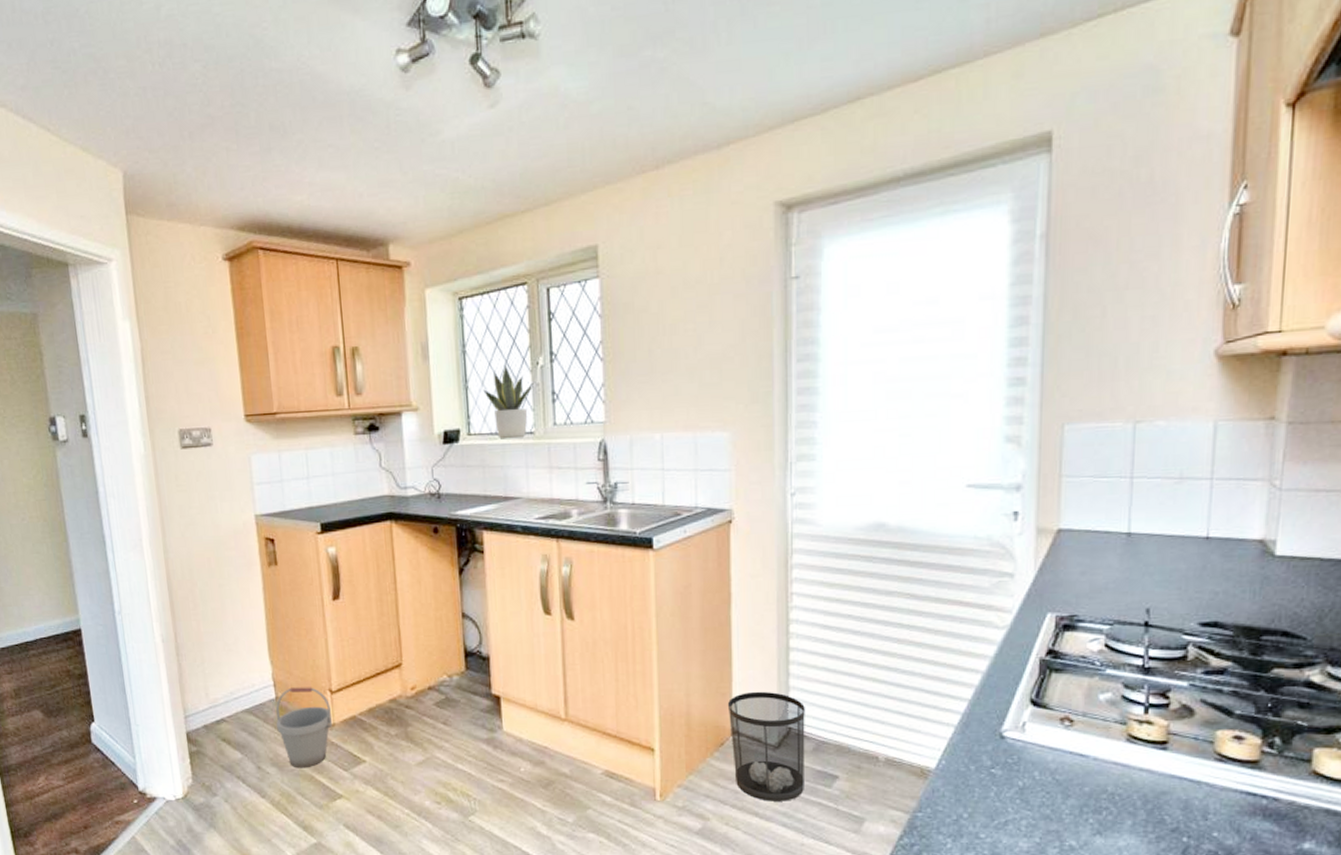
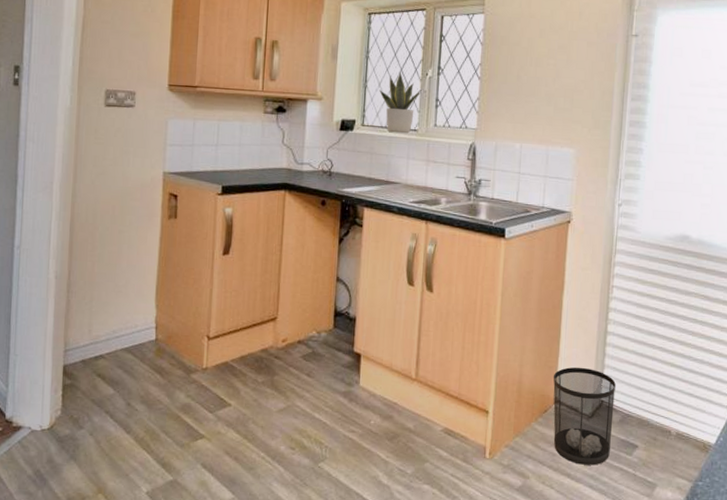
bucket: present [276,687,332,768] -> none [152,331,206,408]

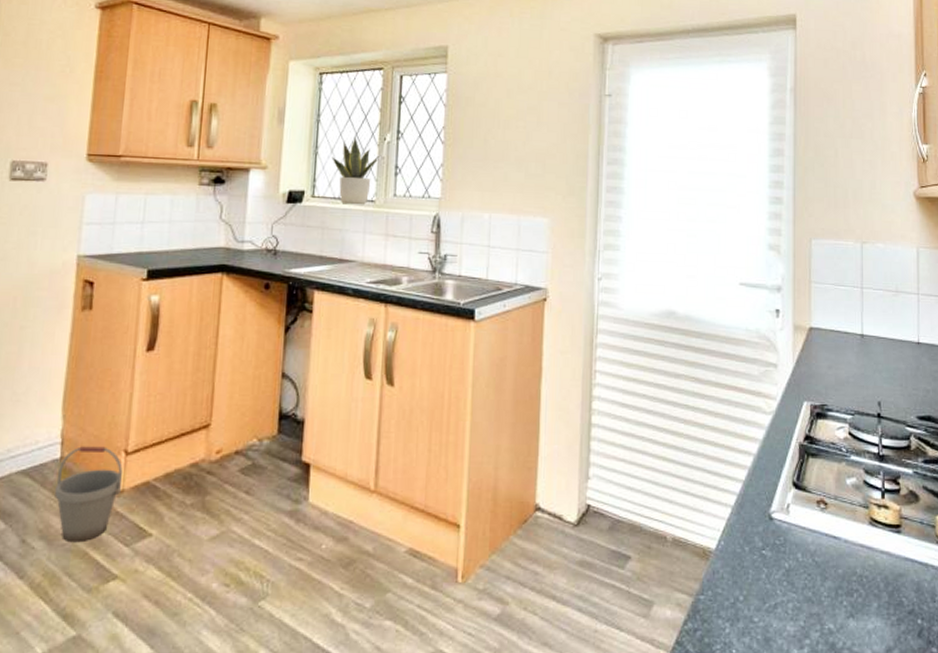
bucket: none [152,331,206,408] -> present [55,446,123,543]
waste bin: present [553,367,616,465] -> none [532,466,603,584]

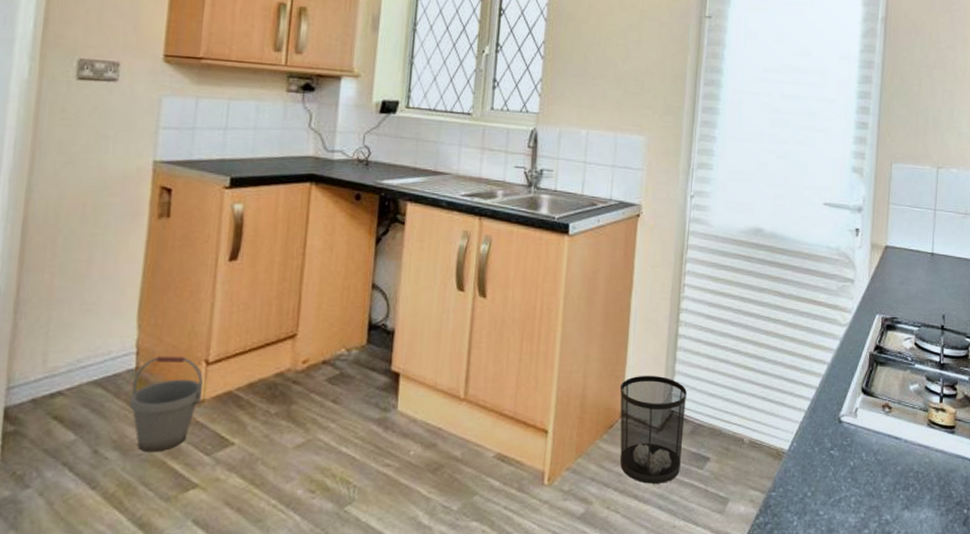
potted plant: present [332,136,379,205] -> none [428,47,477,118]
waste bin: none [532,466,603,584] -> present [619,375,687,484]

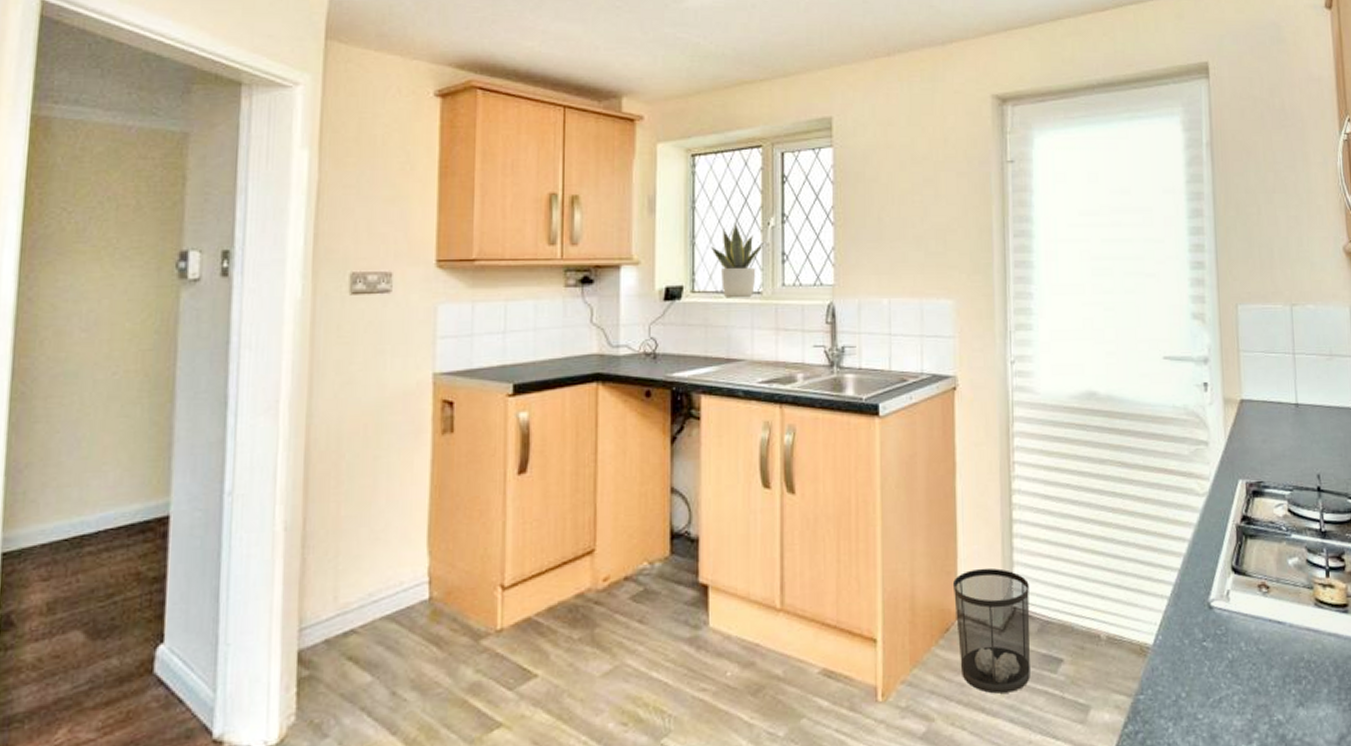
bucket: present [129,356,203,453] -> none [426,582,500,691]
potted plant: none [428,47,477,118] -> present [711,223,764,298]

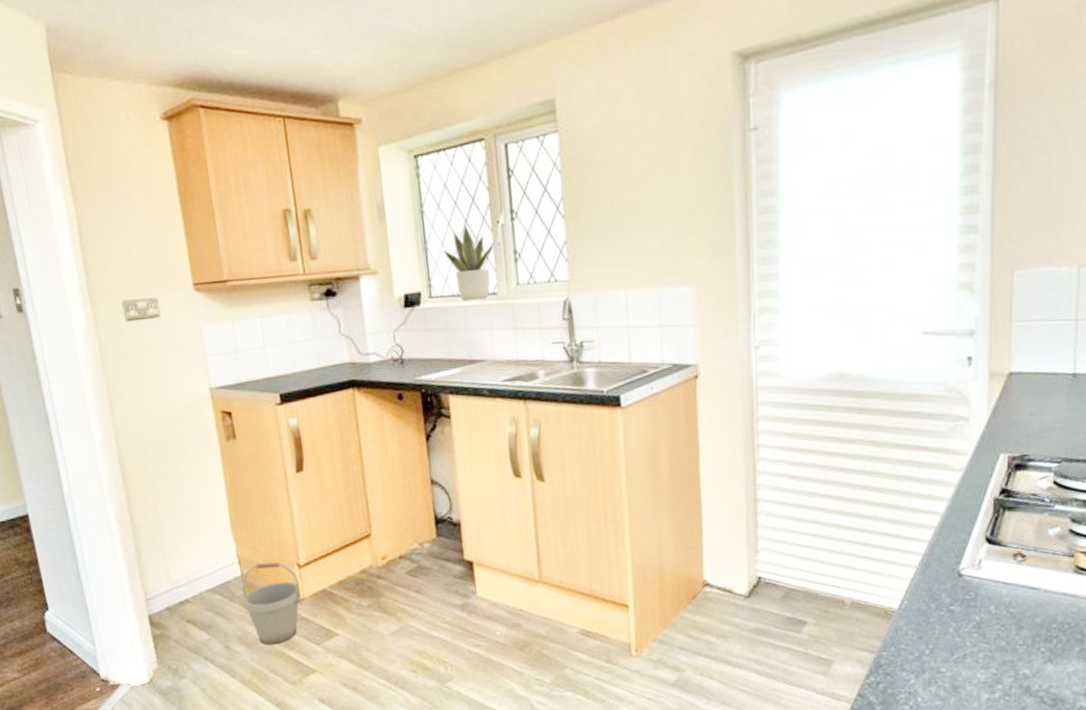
bucket: none [426,582,500,691] -> present [242,562,302,646]
waste bin: present [952,568,1030,694] -> none [698,543,775,650]

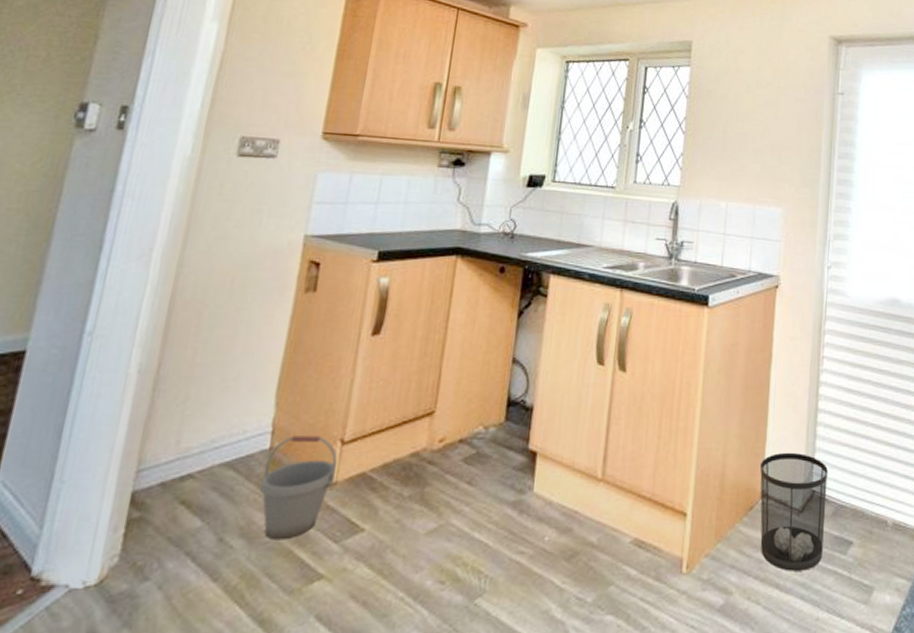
potted plant: present [443,224,495,301] -> none [574,124,621,191]
waste bin: none [698,543,775,650] -> present [759,452,828,571]

